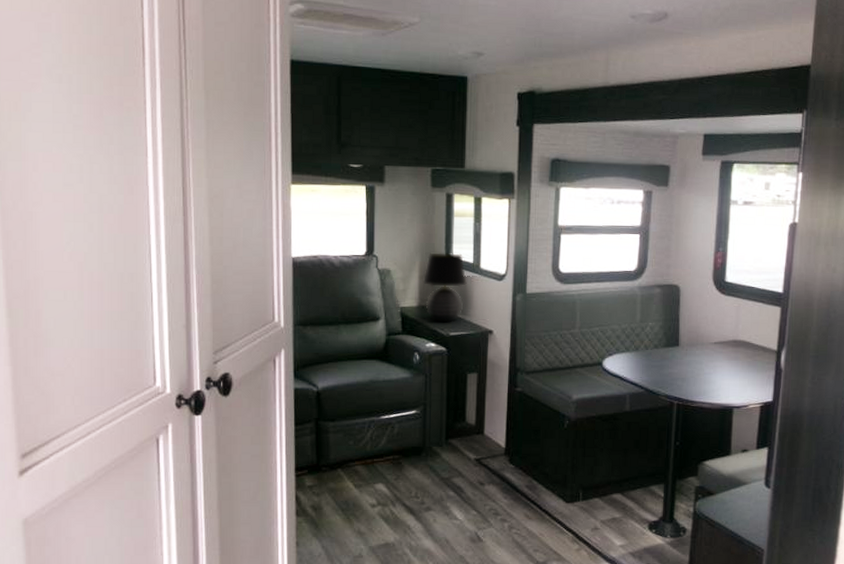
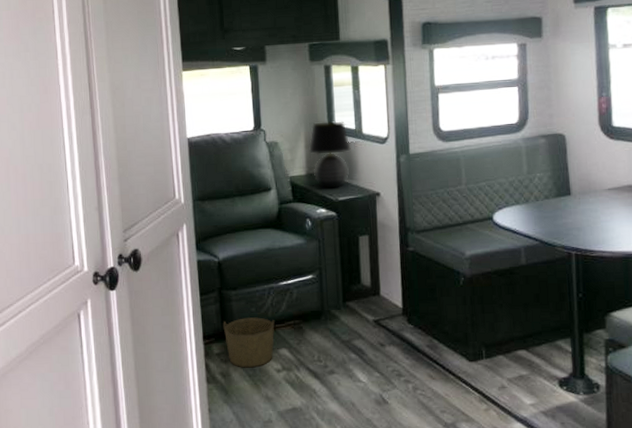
basket: none [317,450,373,502] -> present [223,317,275,368]

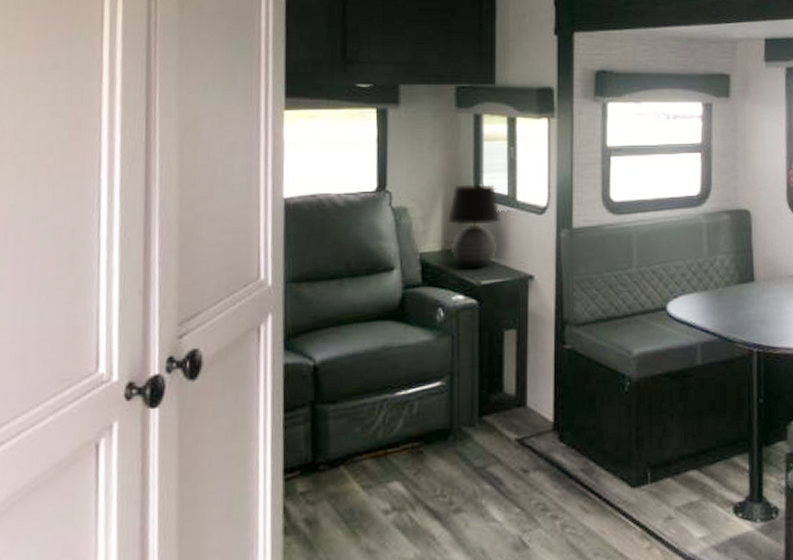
basket: present [223,317,275,368] -> none [313,440,386,511]

